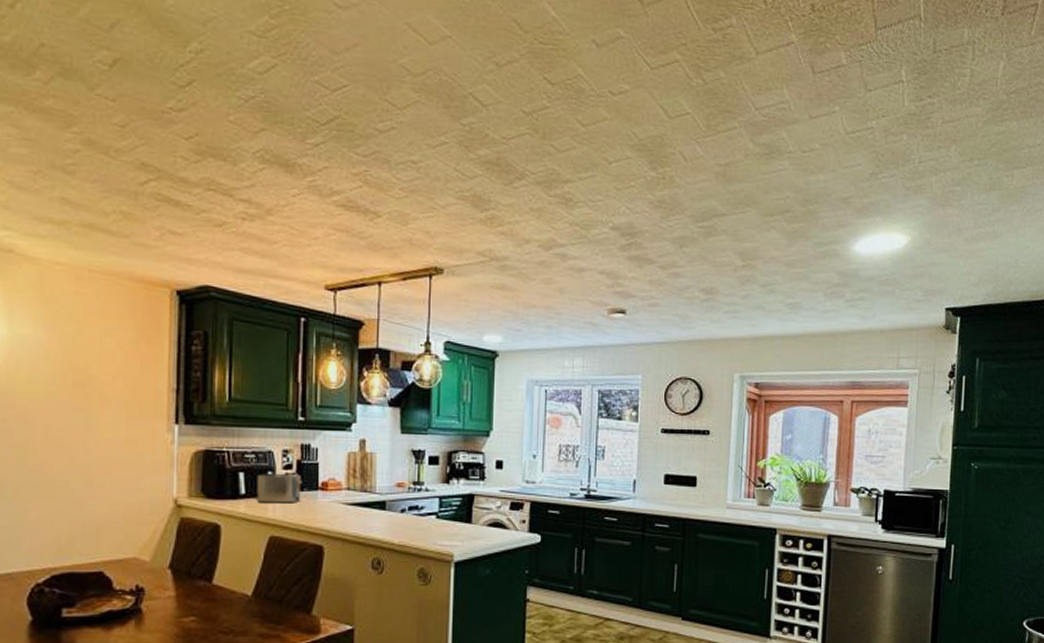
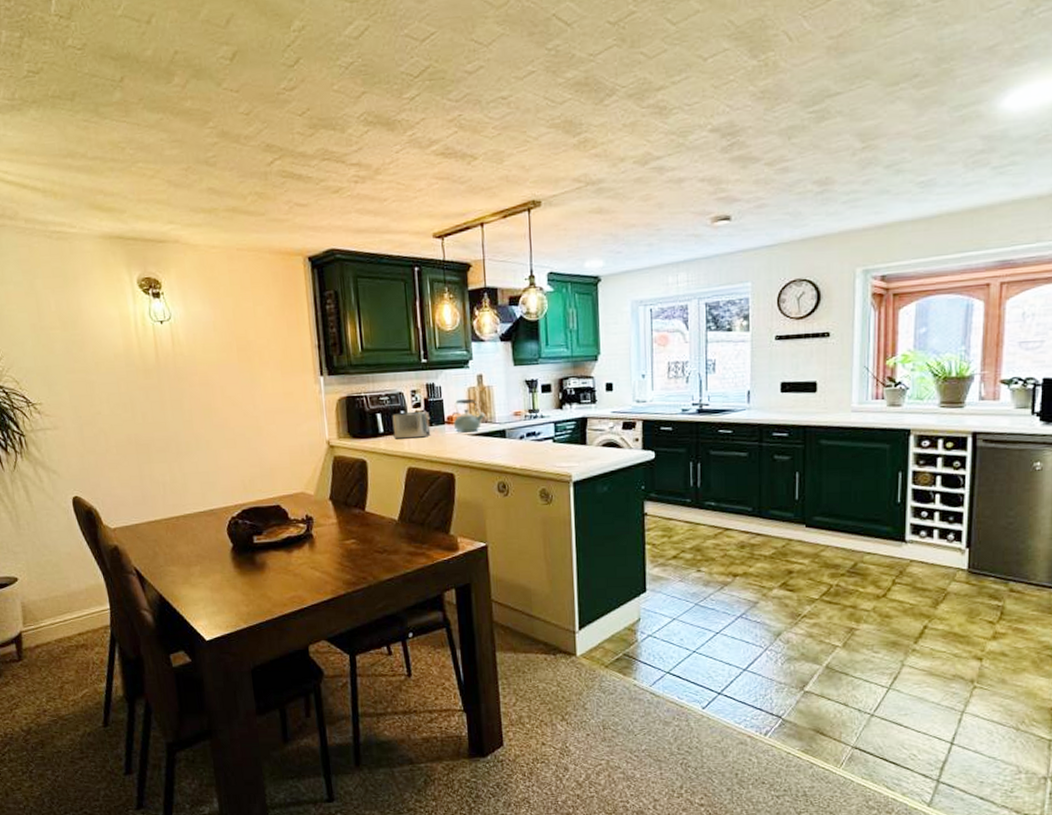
kettle: none [327,464,366,501] -> present [453,398,486,433]

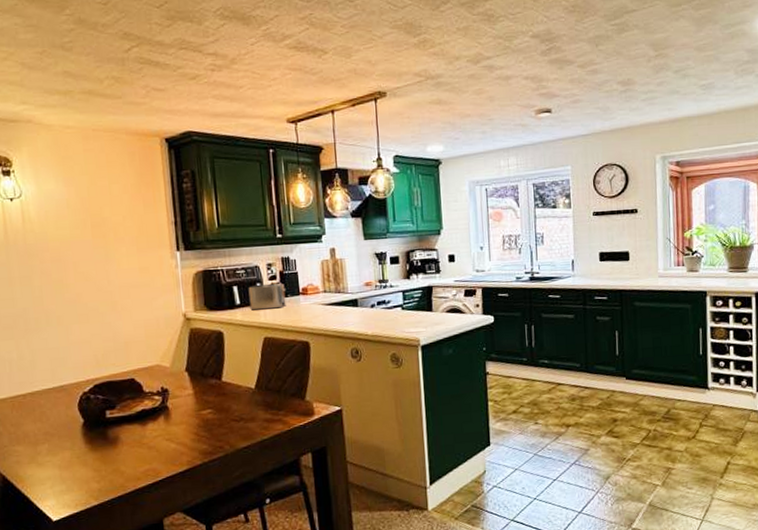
kettle: present [453,398,486,433] -> none [307,270,339,303]

